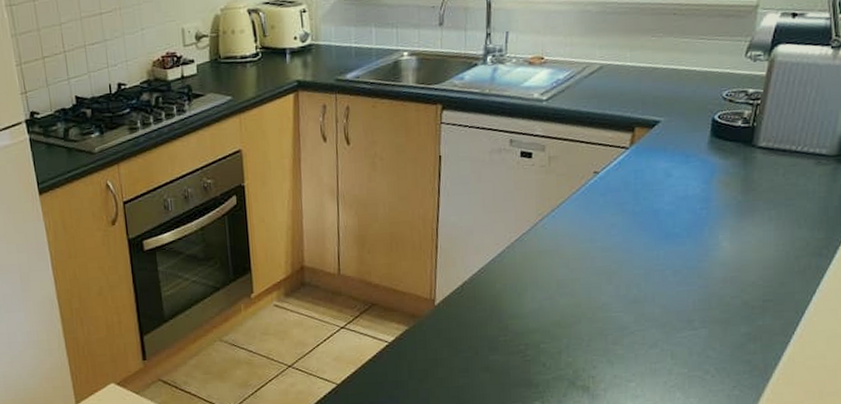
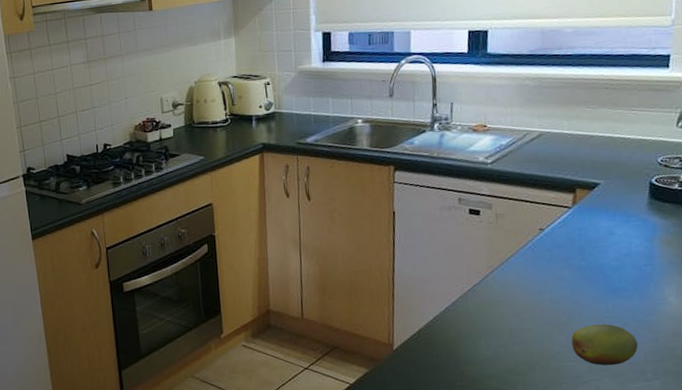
fruit: none [620,272,687,315] -> present [571,324,638,365]

